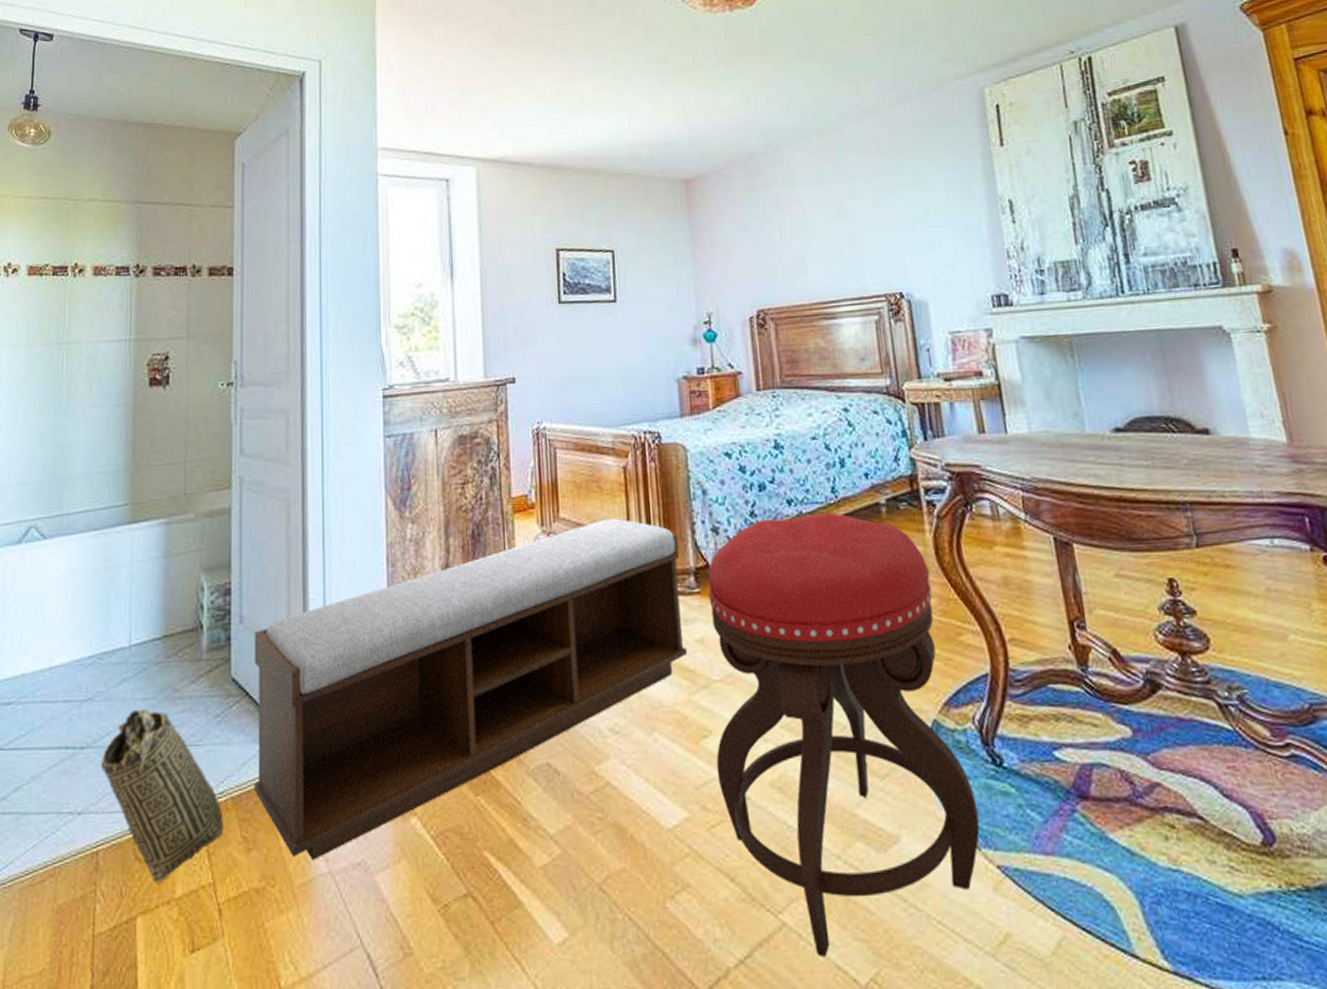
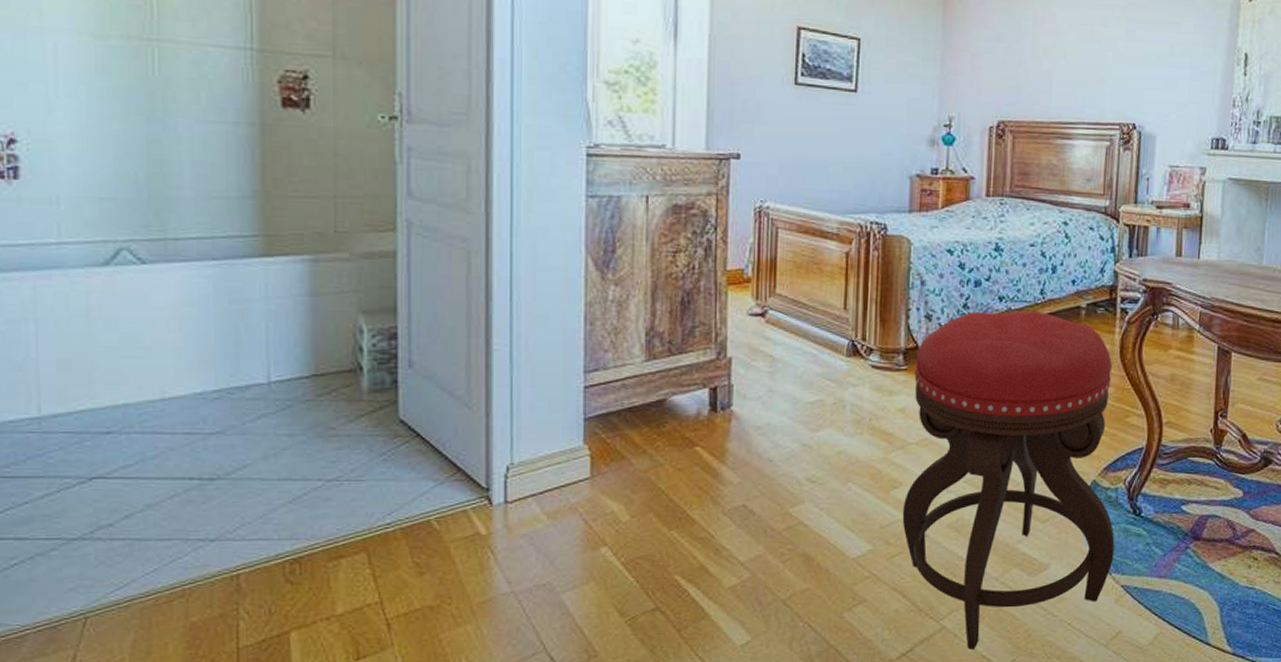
basket: present [101,708,224,883] -> none [238,444,393,603]
bench: present [254,518,688,860] -> none [426,298,892,582]

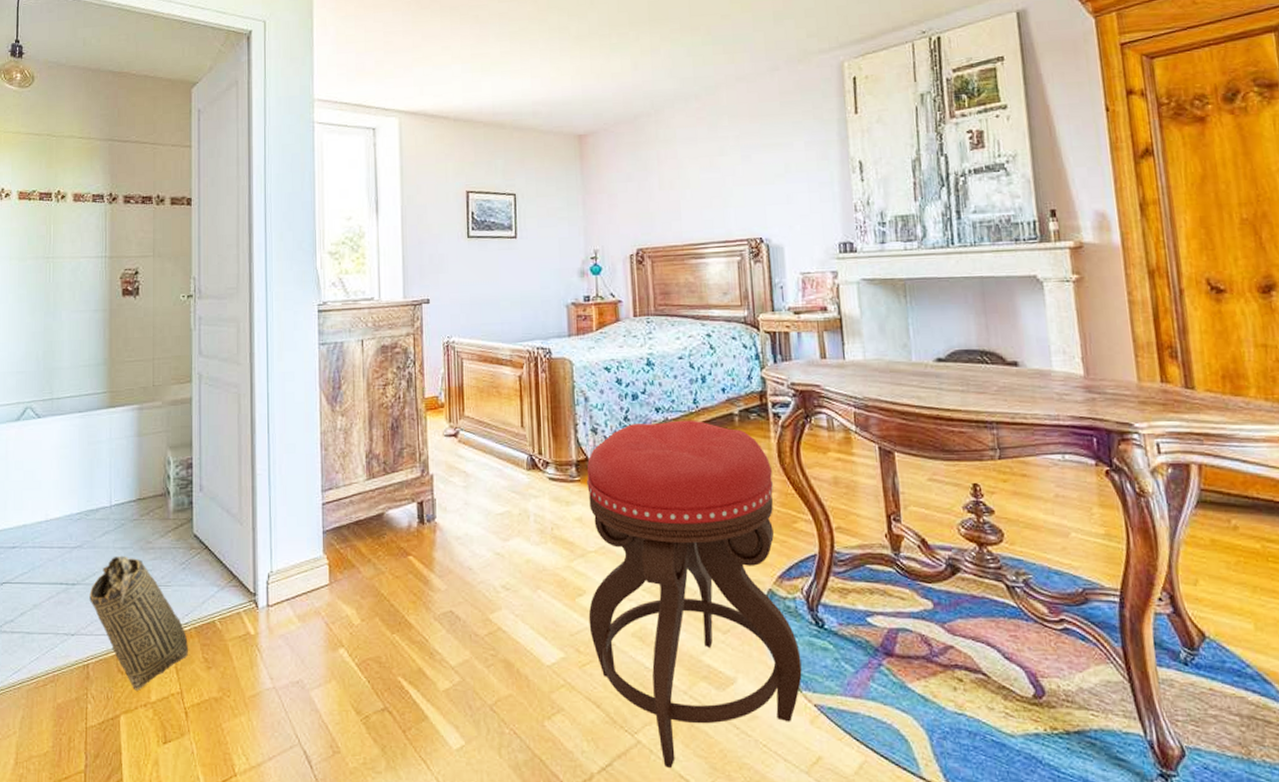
basket: none [238,444,393,603] -> present [89,555,189,690]

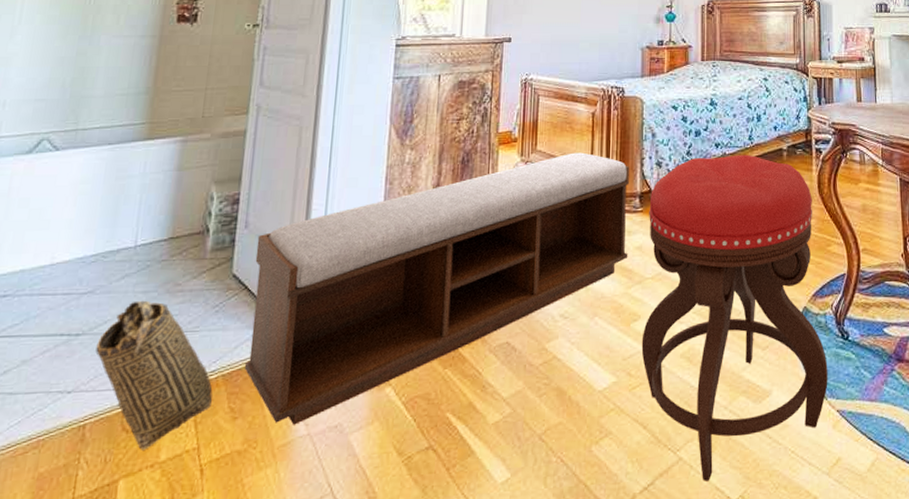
bench: none [212,418,568,678] -> present [245,152,629,425]

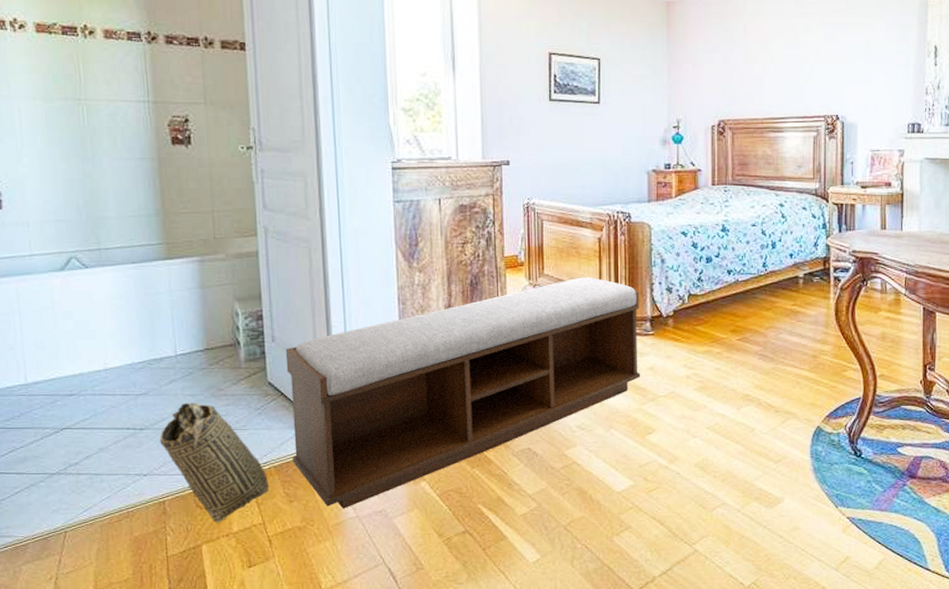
stool: present [641,154,828,482] -> none [656,281,839,570]

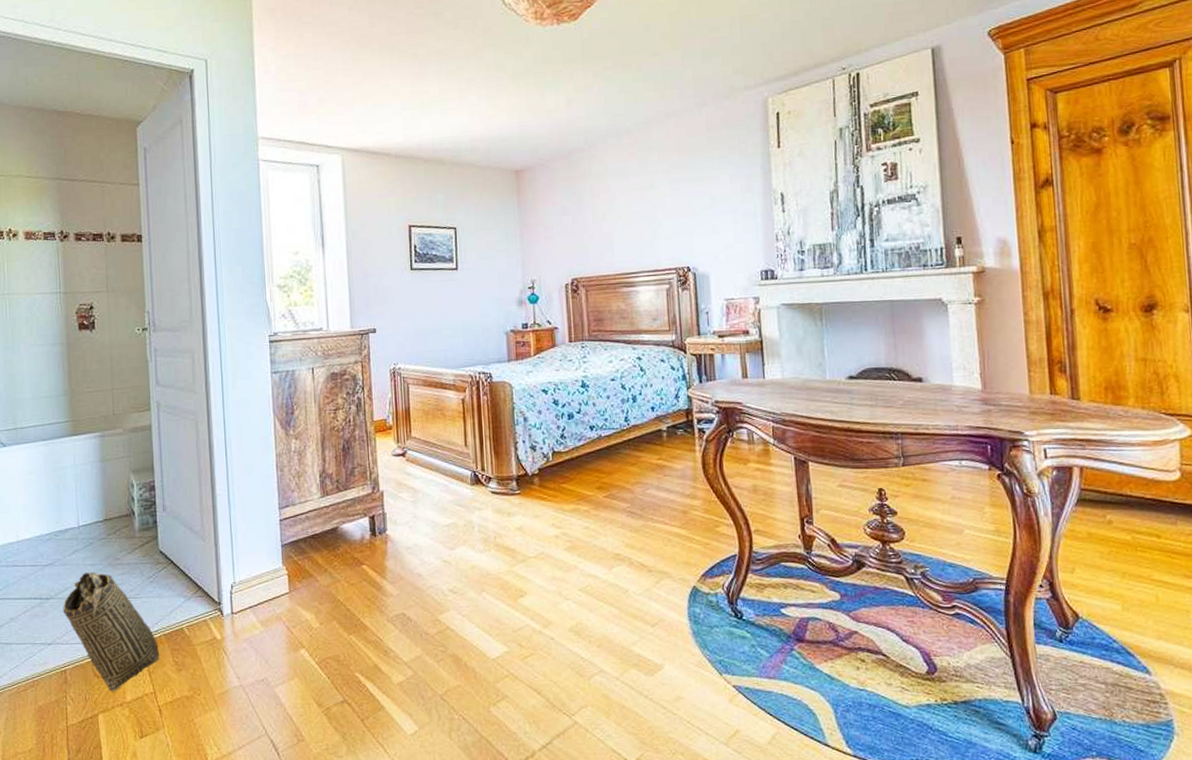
bench: present [285,277,641,509] -> none [175,438,510,677]

